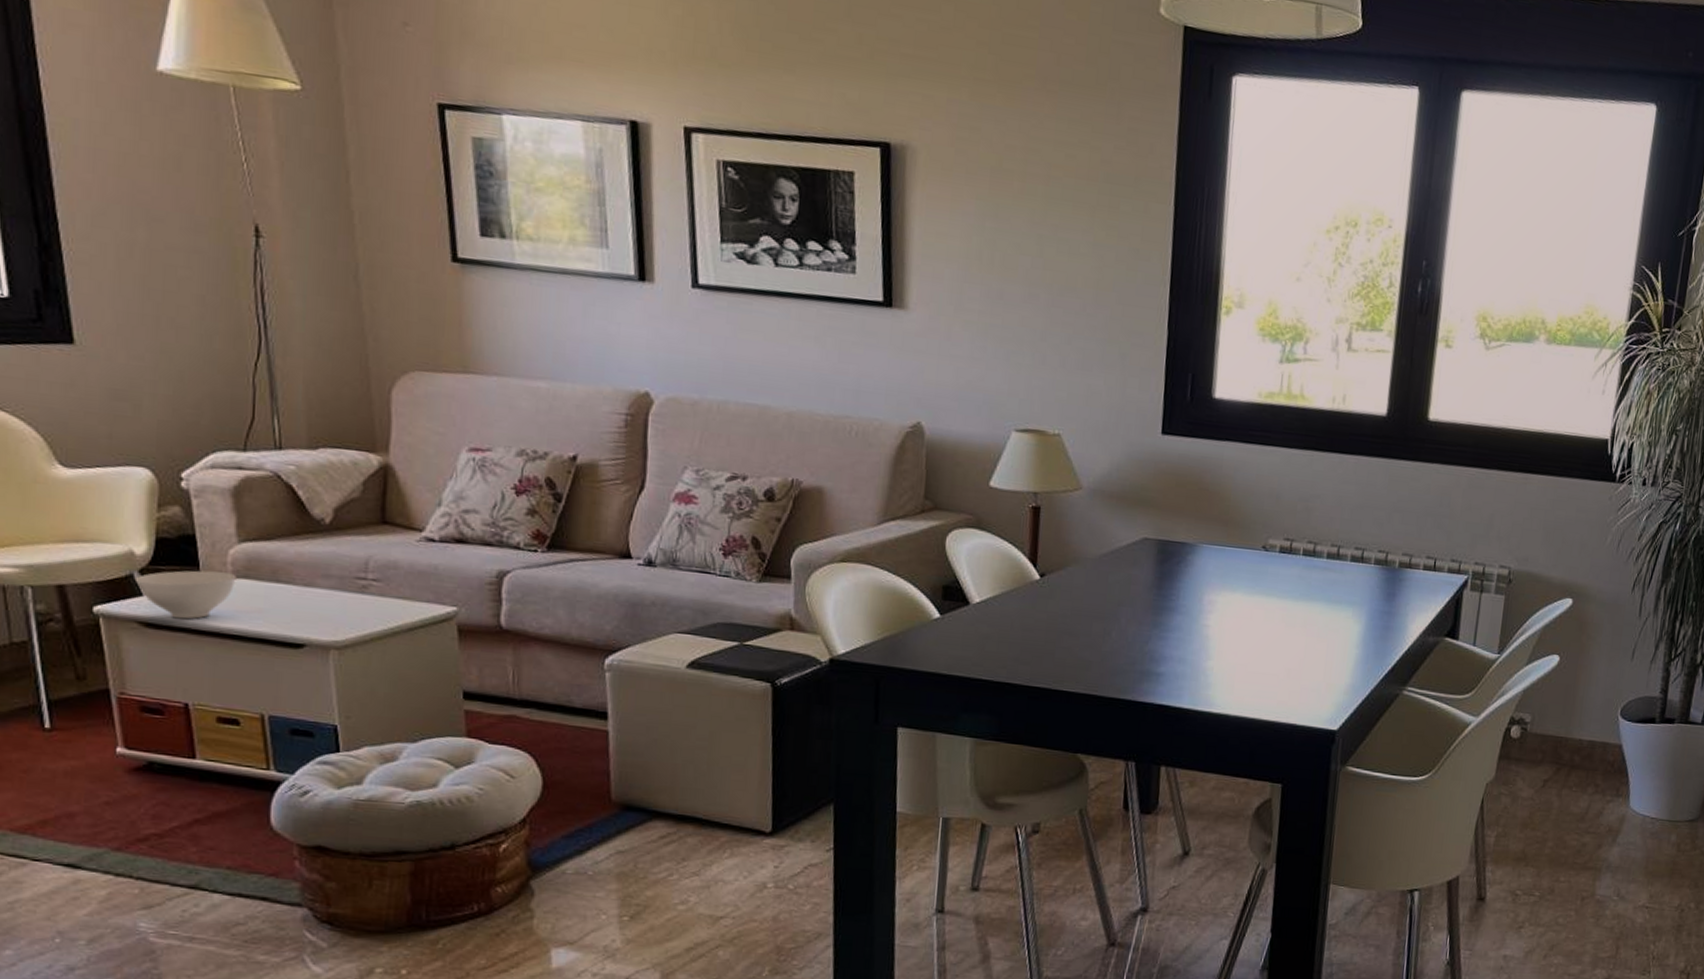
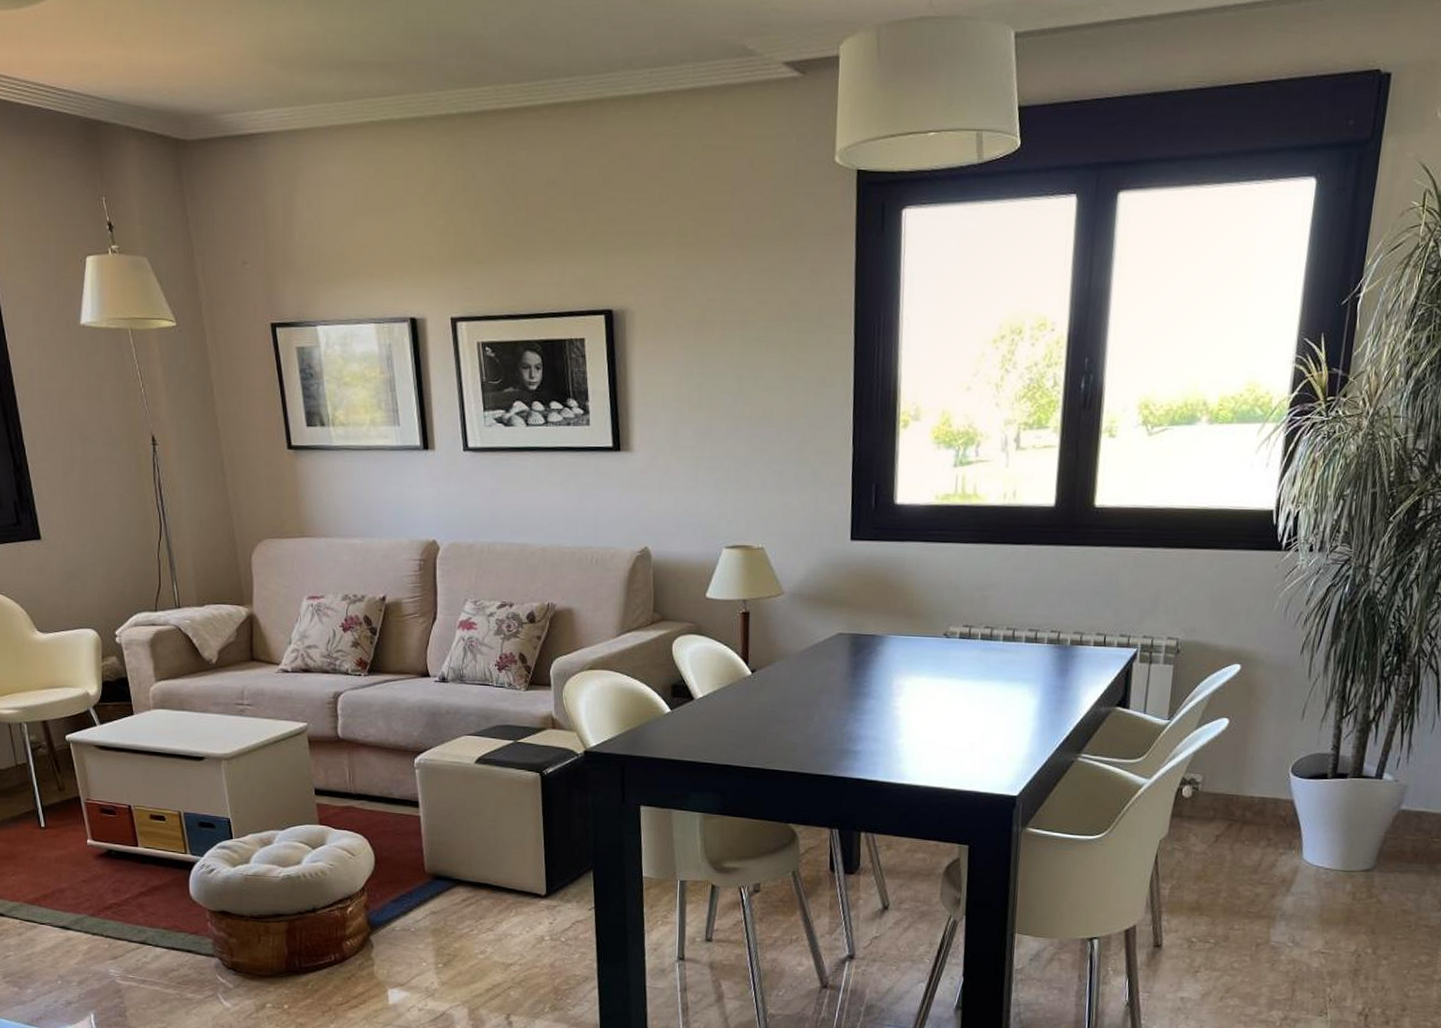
bowl: present [134,570,237,620] -> none [90,704,156,742]

